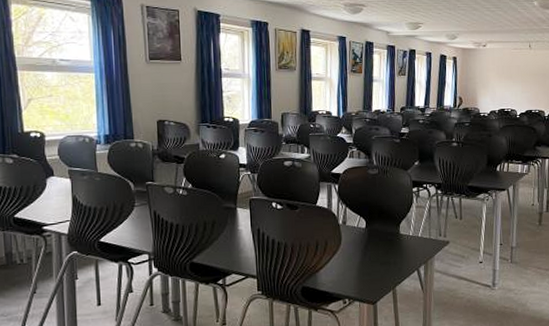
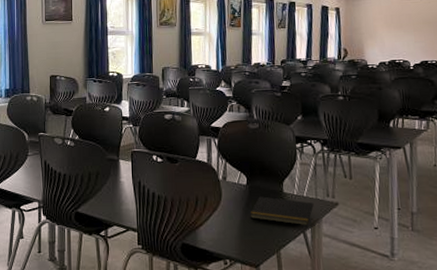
notepad: none [368,238,427,264] -> present [250,196,314,226]

